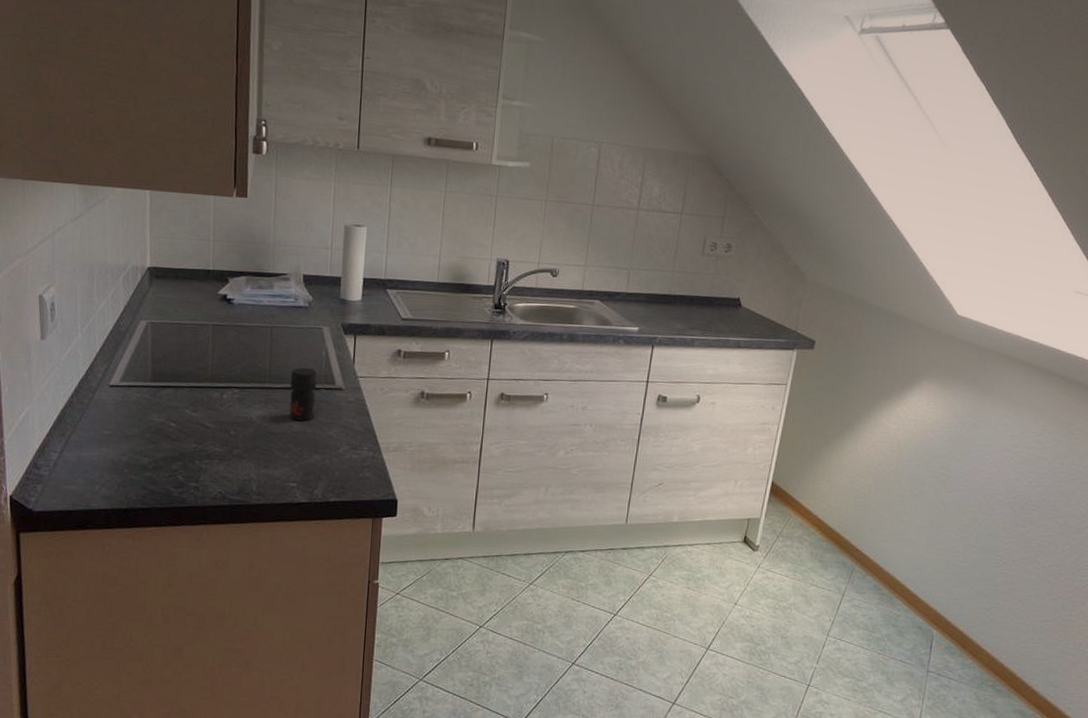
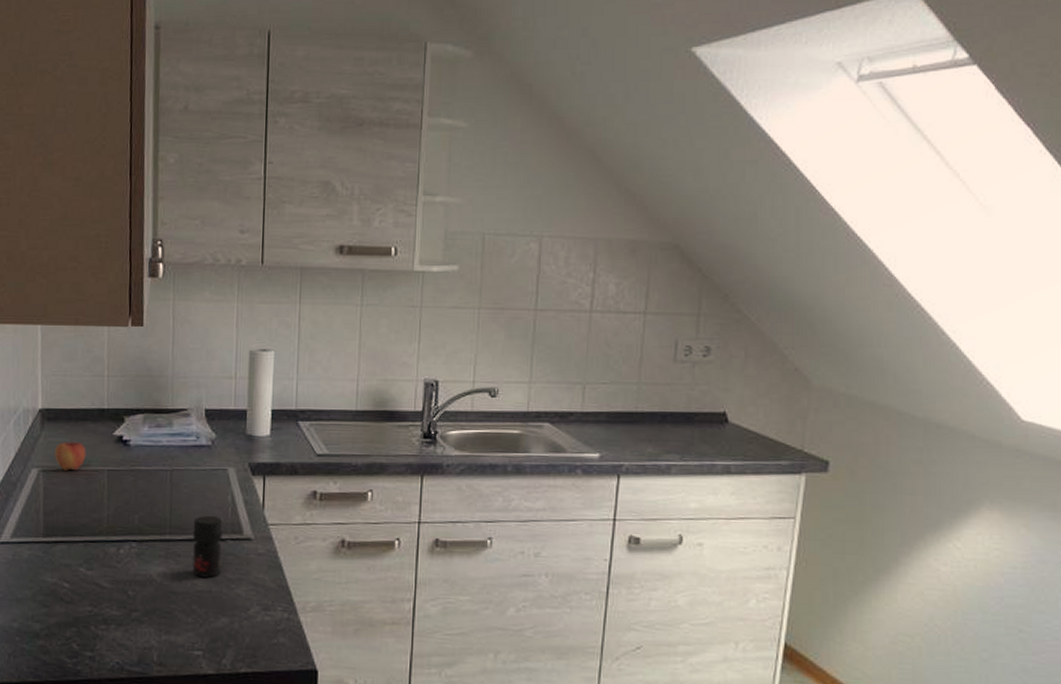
apple: none [162,293,192,324] -> present [55,436,86,471]

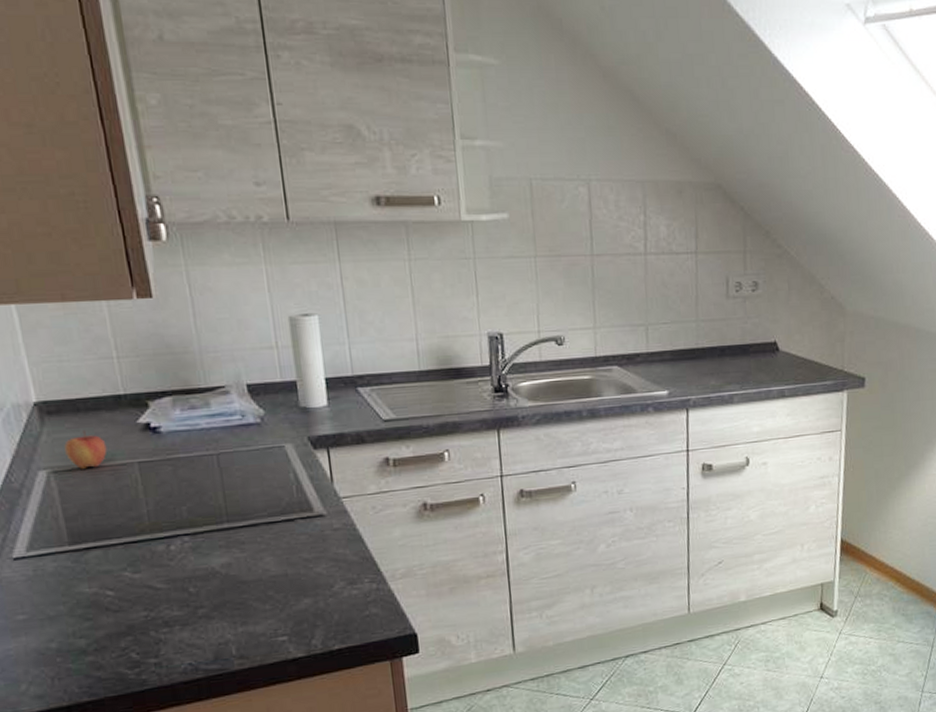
jar: present [192,515,223,578] -> none [253,496,295,562]

